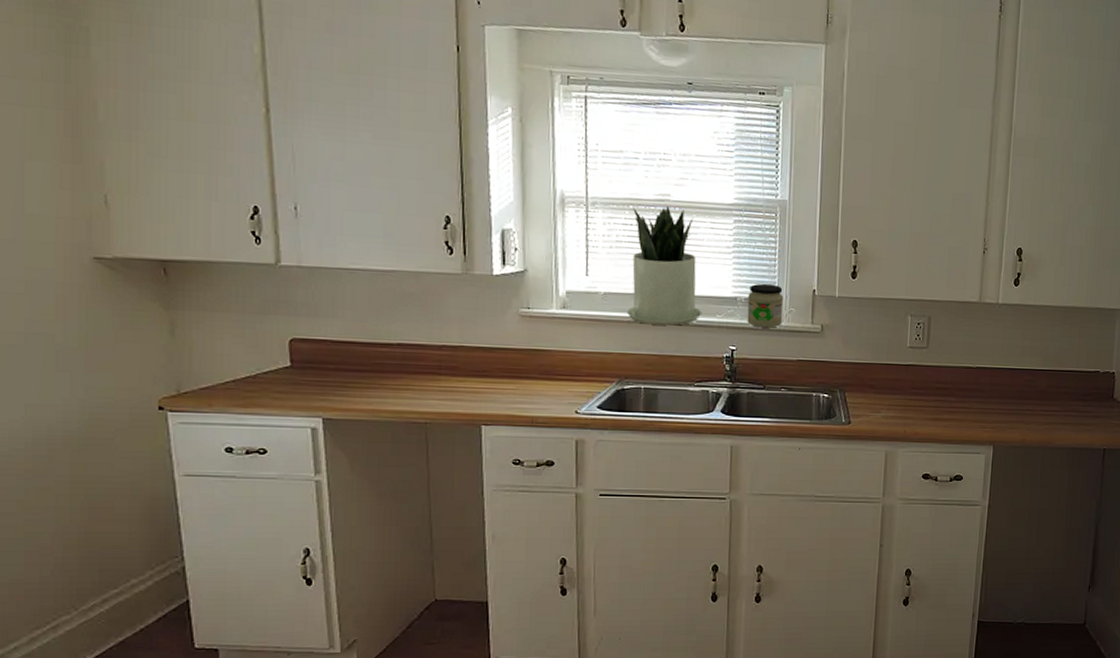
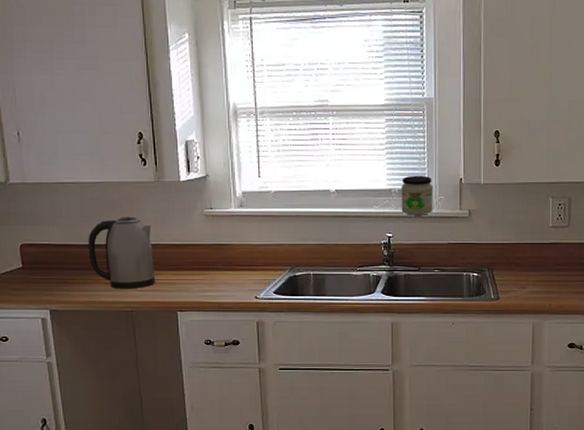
kettle: none [375,312,457,397] -> present [88,217,156,289]
planter: present [626,205,702,326] -> none [294,110,361,217]

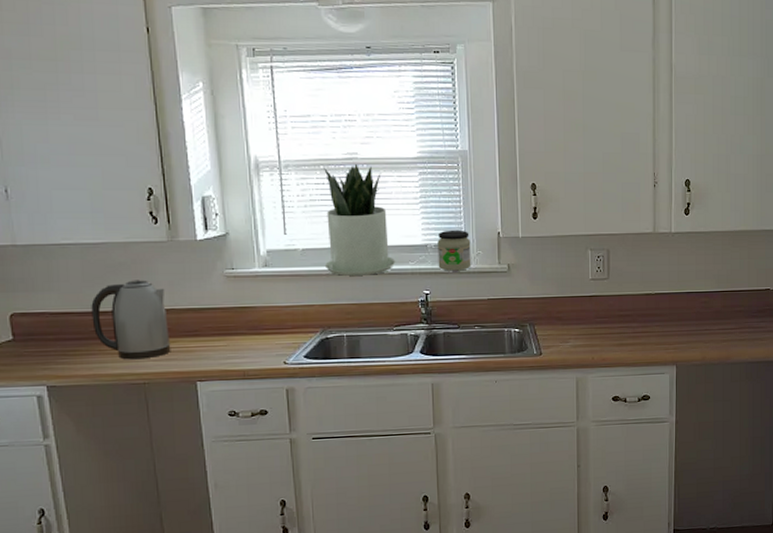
planter: none [294,110,361,217] -> present [324,163,396,276]

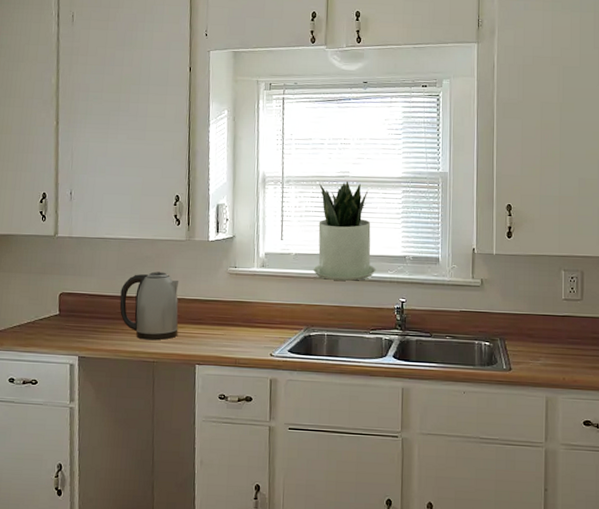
jar: present [437,229,471,271] -> none [415,243,447,283]

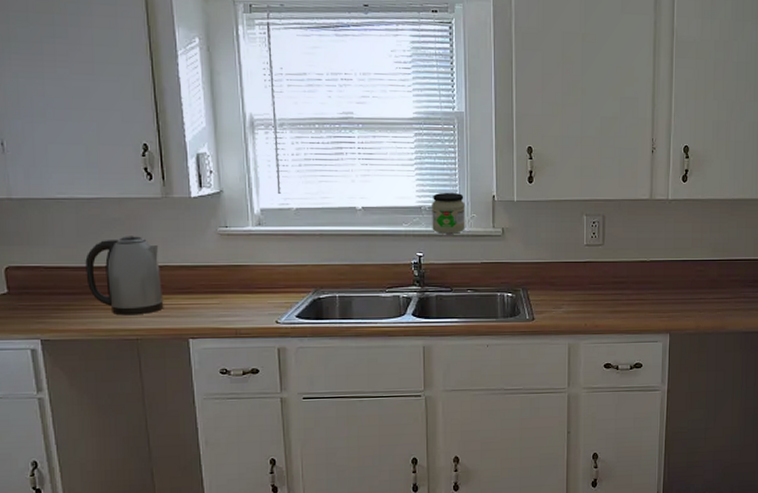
planter: present [313,180,376,281] -> none [318,123,390,236]
jar: none [415,243,447,283] -> present [432,192,465,234]

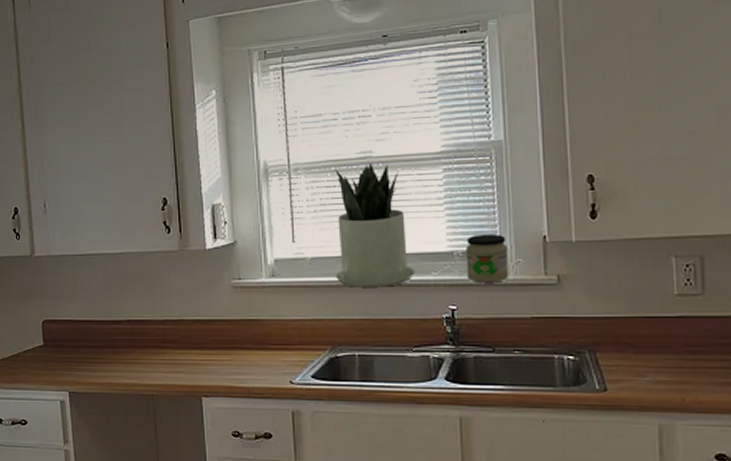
kettle: present [85,236,164,316] -> none [109,289,179,370]
planter: none [318,123,390,236] -> present [334,162,416,287]

